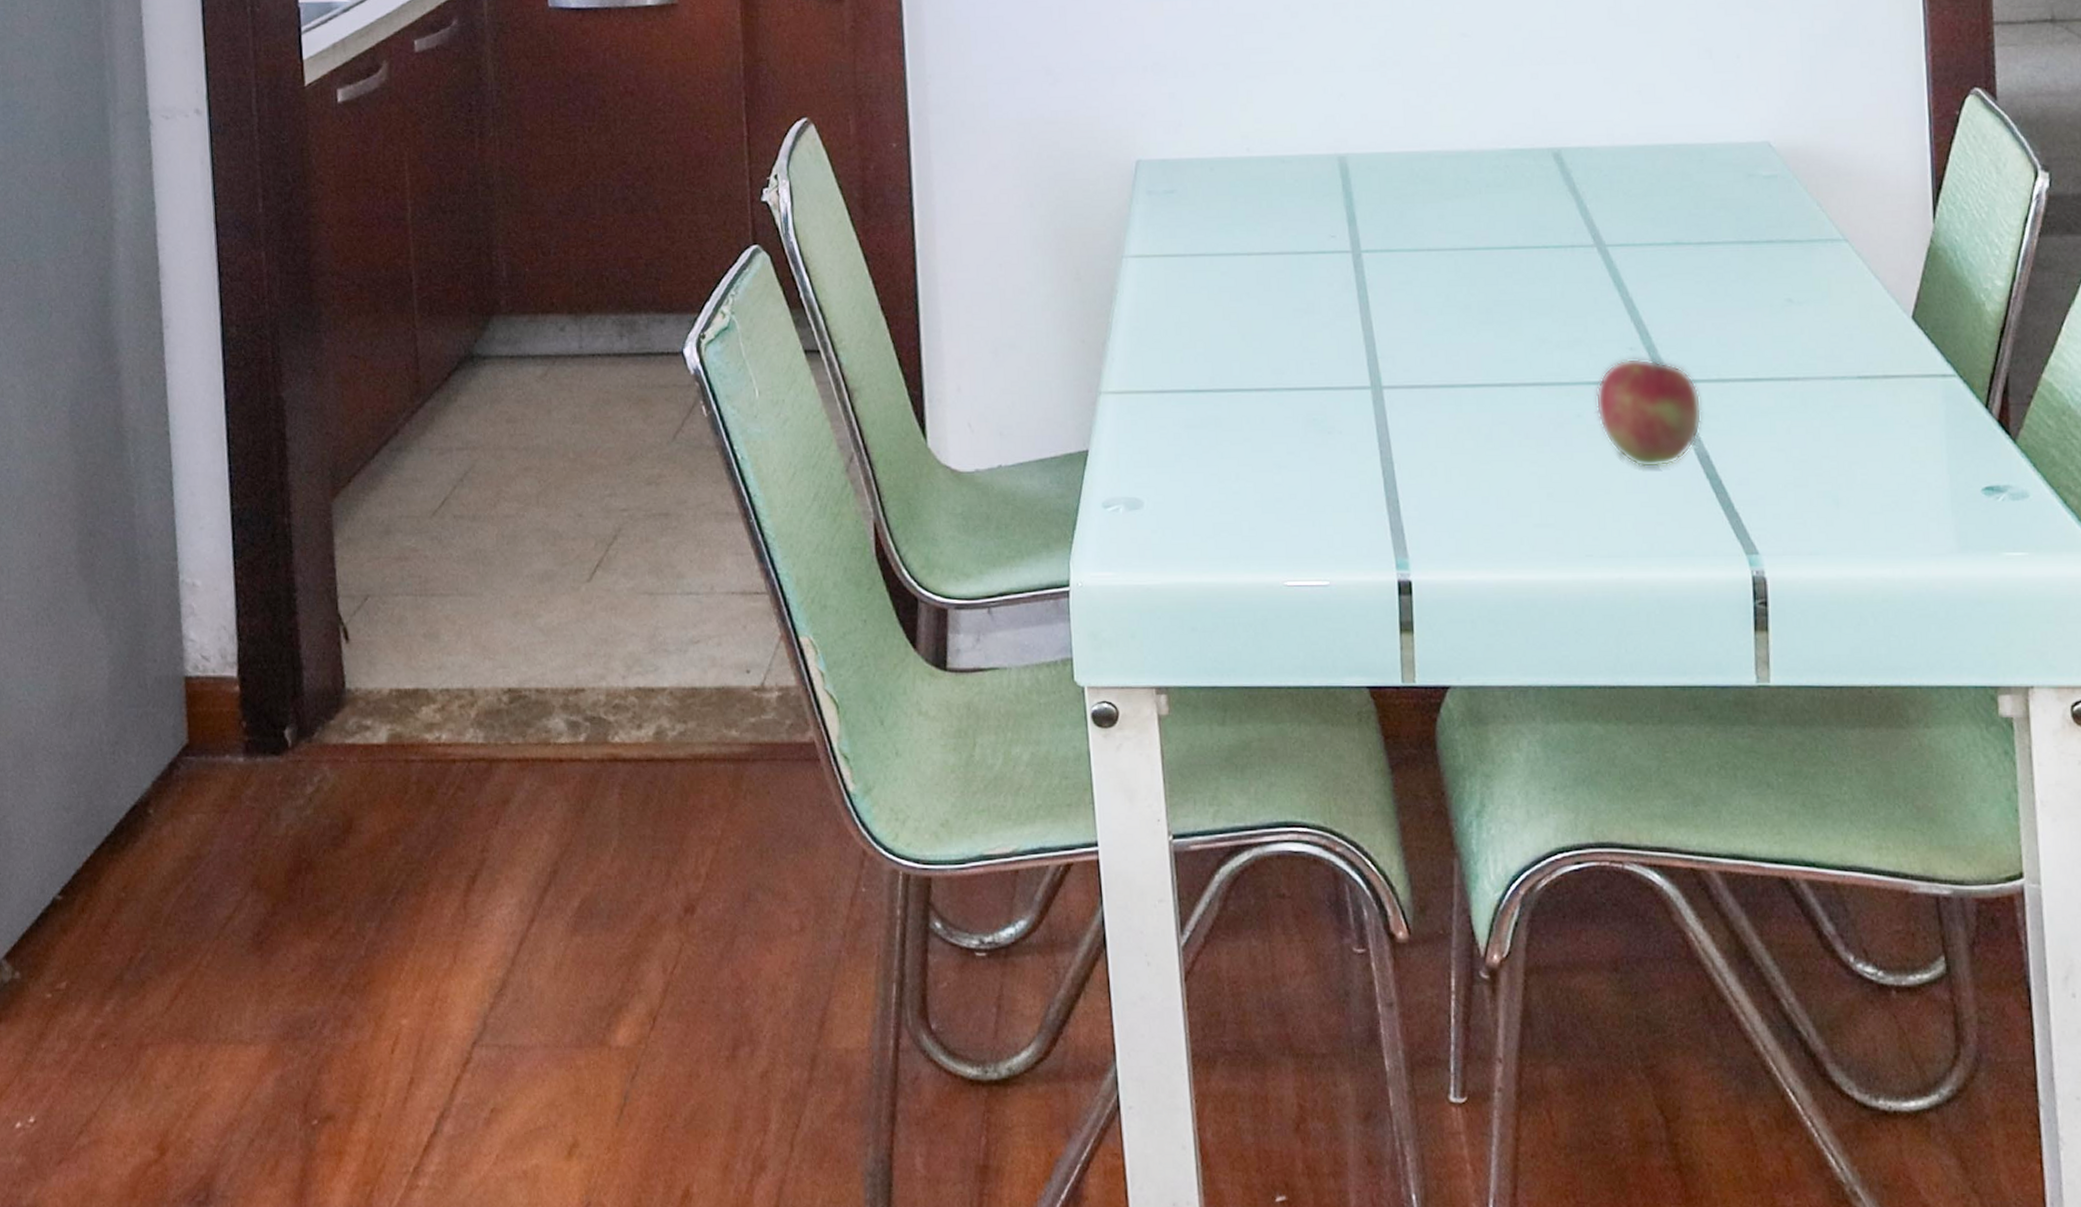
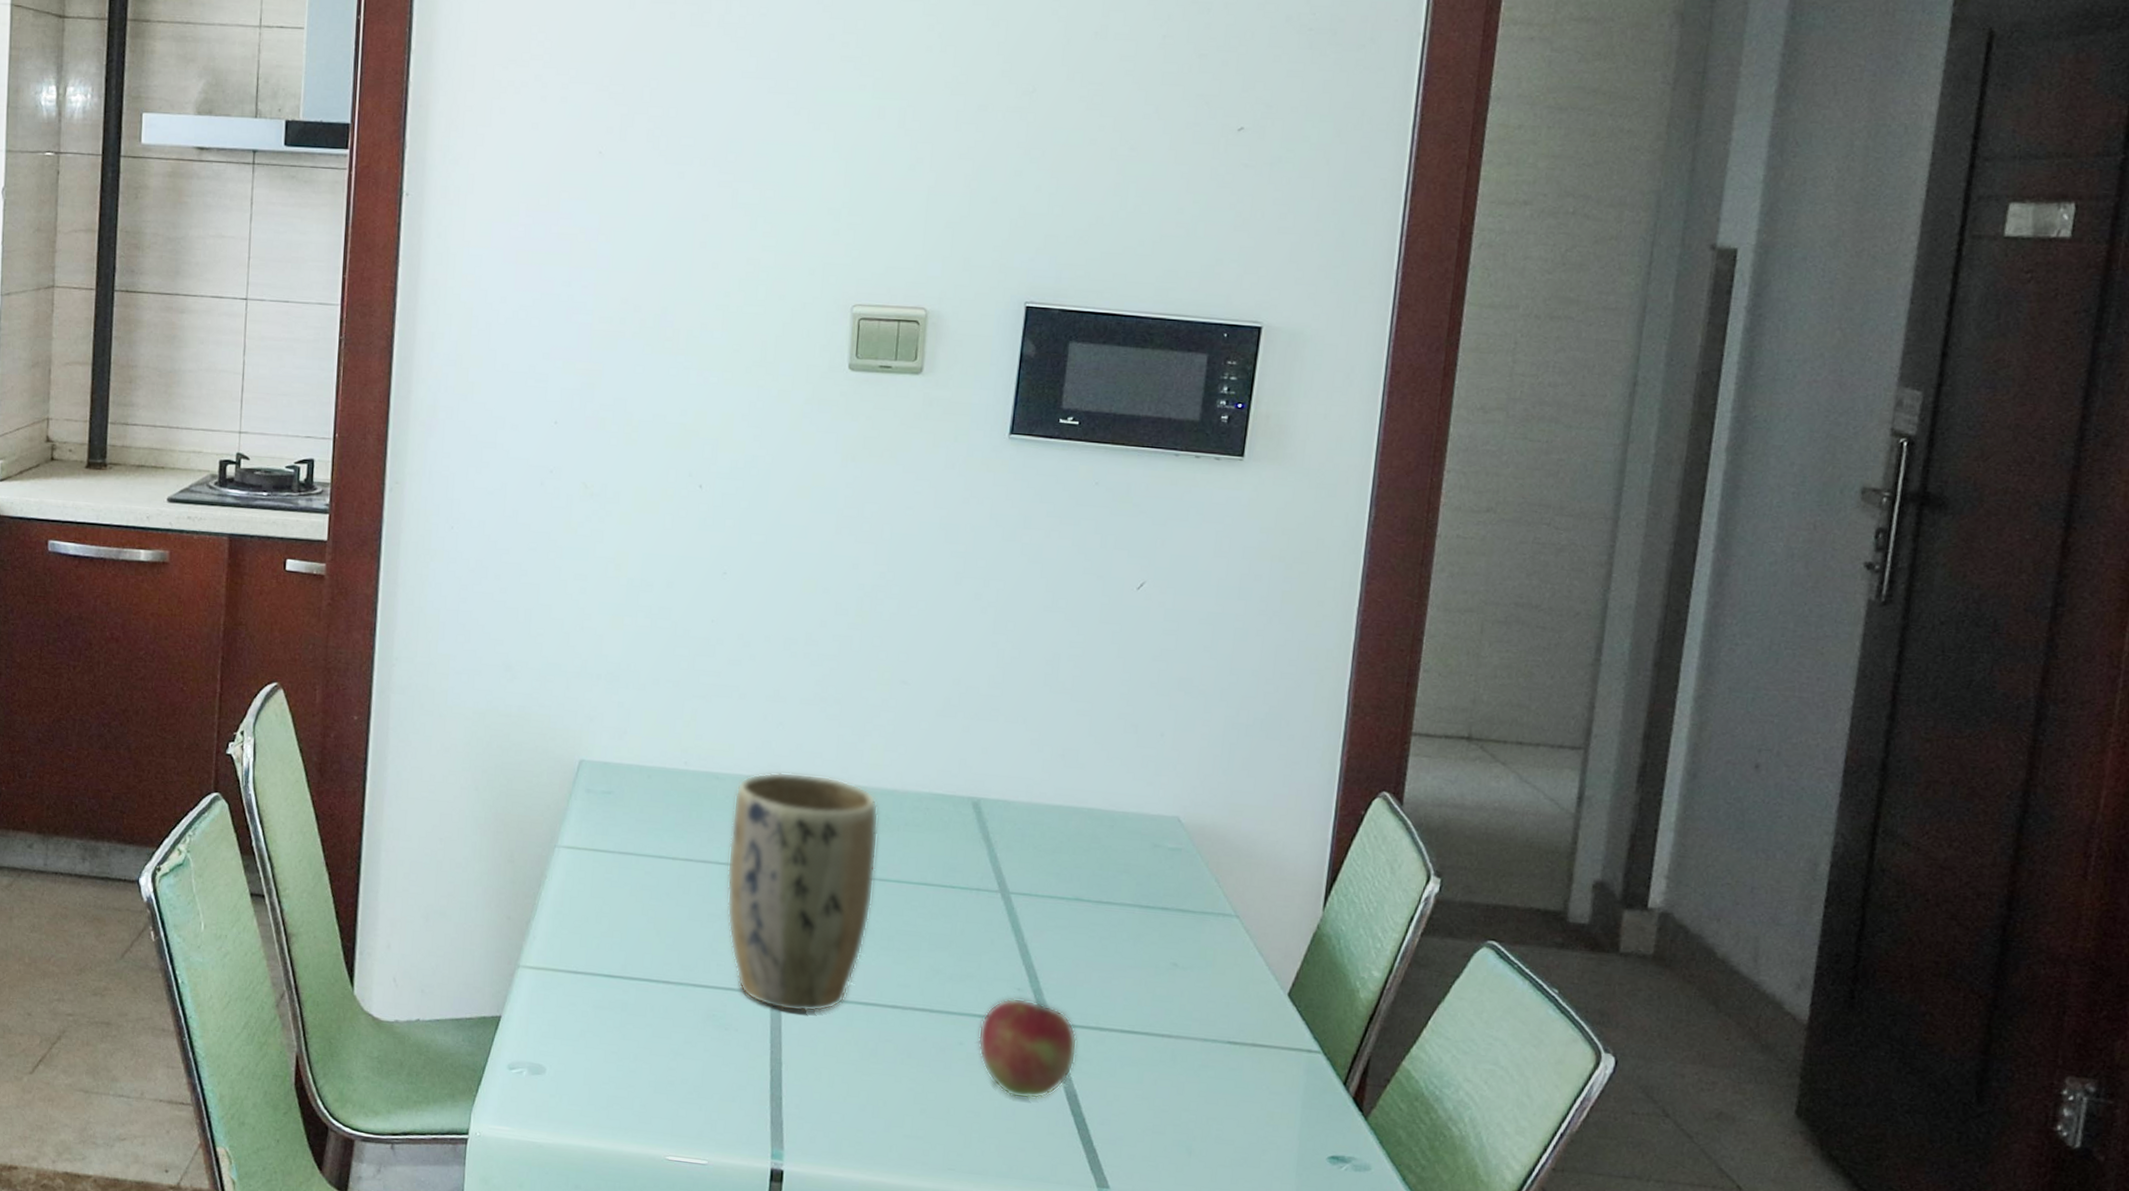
plant pot: none [1303,144,1464,404] -> present [727,771,879,1012]

